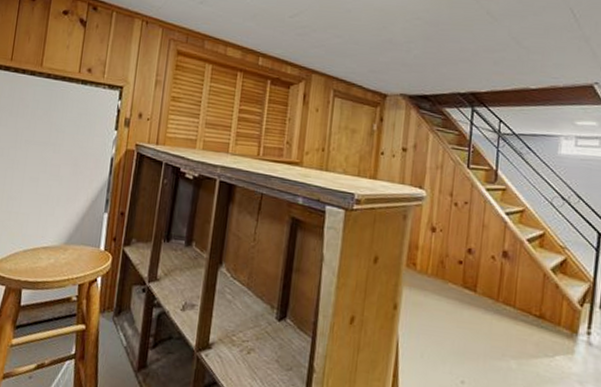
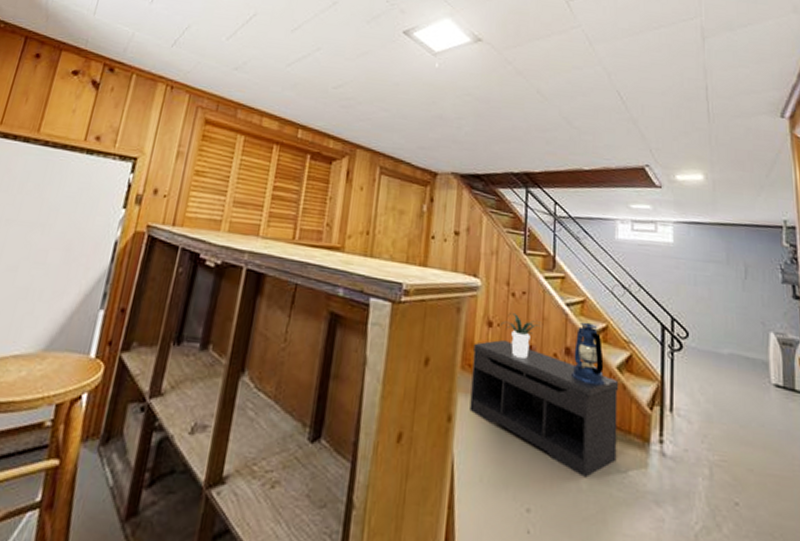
bench: none [413,243,553,360] -> present [469,340,619,478]
potted plant: none [442,219,483,260] -> present [499,312,544,359]
lantern: none [506,229,539,285] -> present [570,322,605,386]

